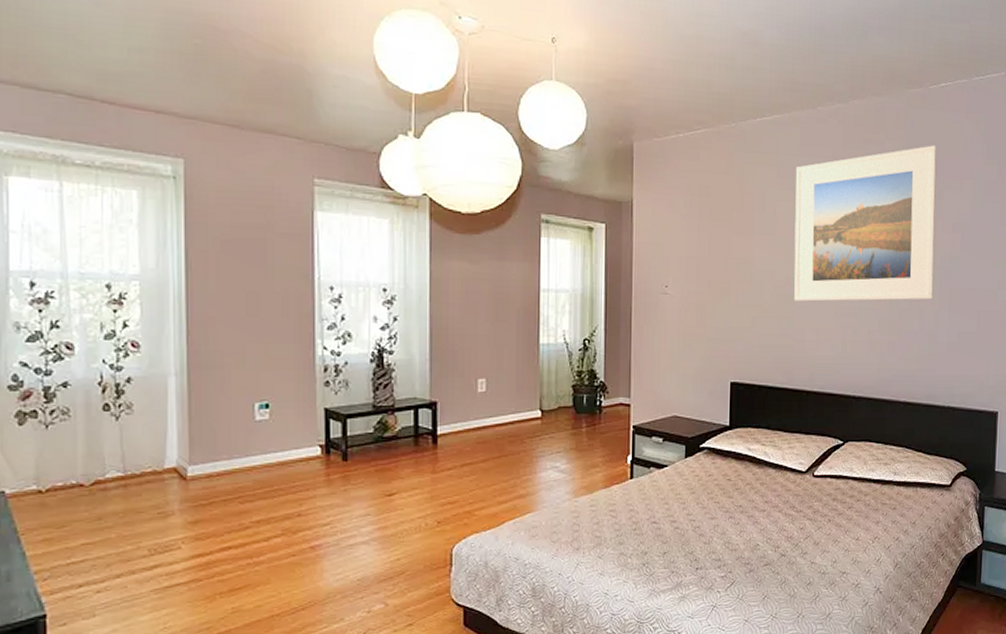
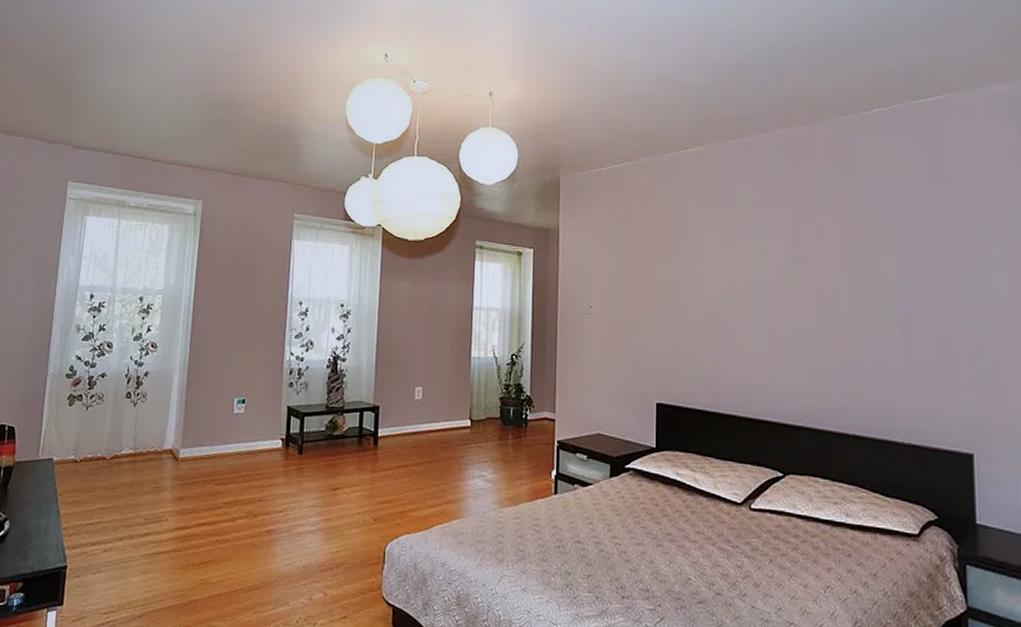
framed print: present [794,145,938,302] -> none [719,169,881,326]

